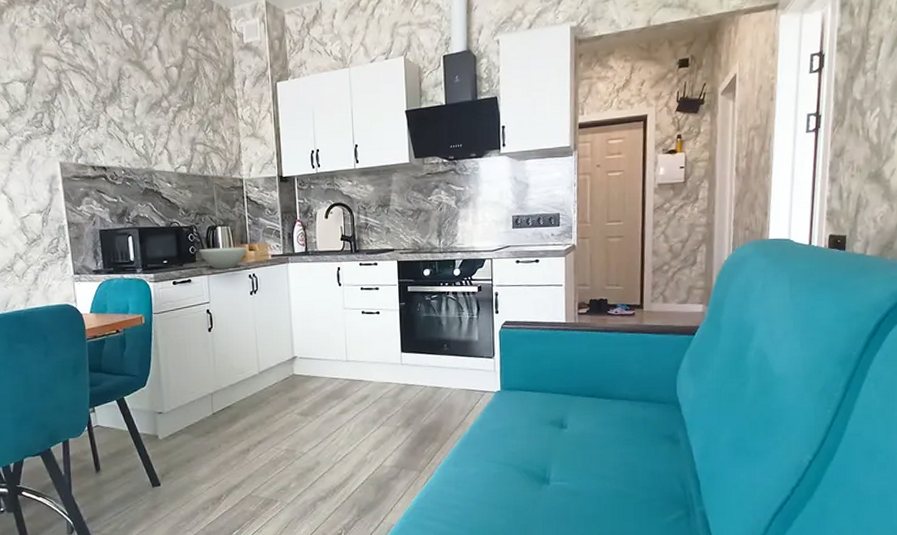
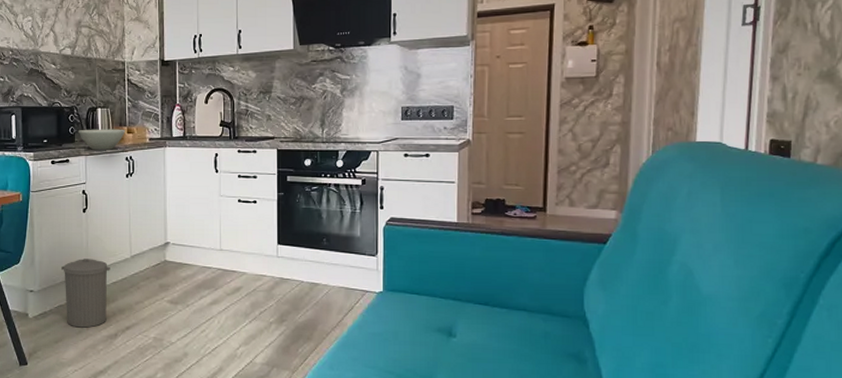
trash can: none [188,377,239,446] -> present [60,259,110,328]

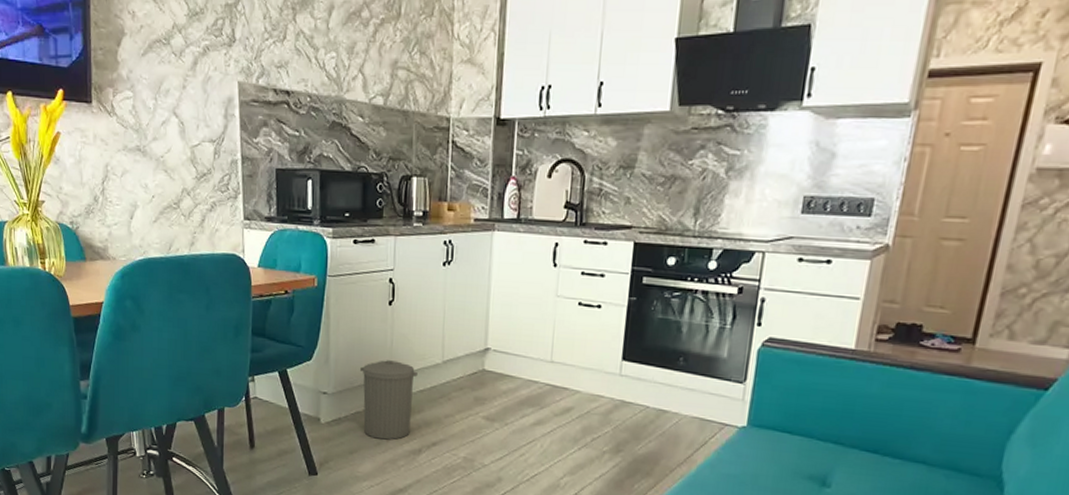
bowl: present [77,129,125,150] -> none [386,202,445,231]

